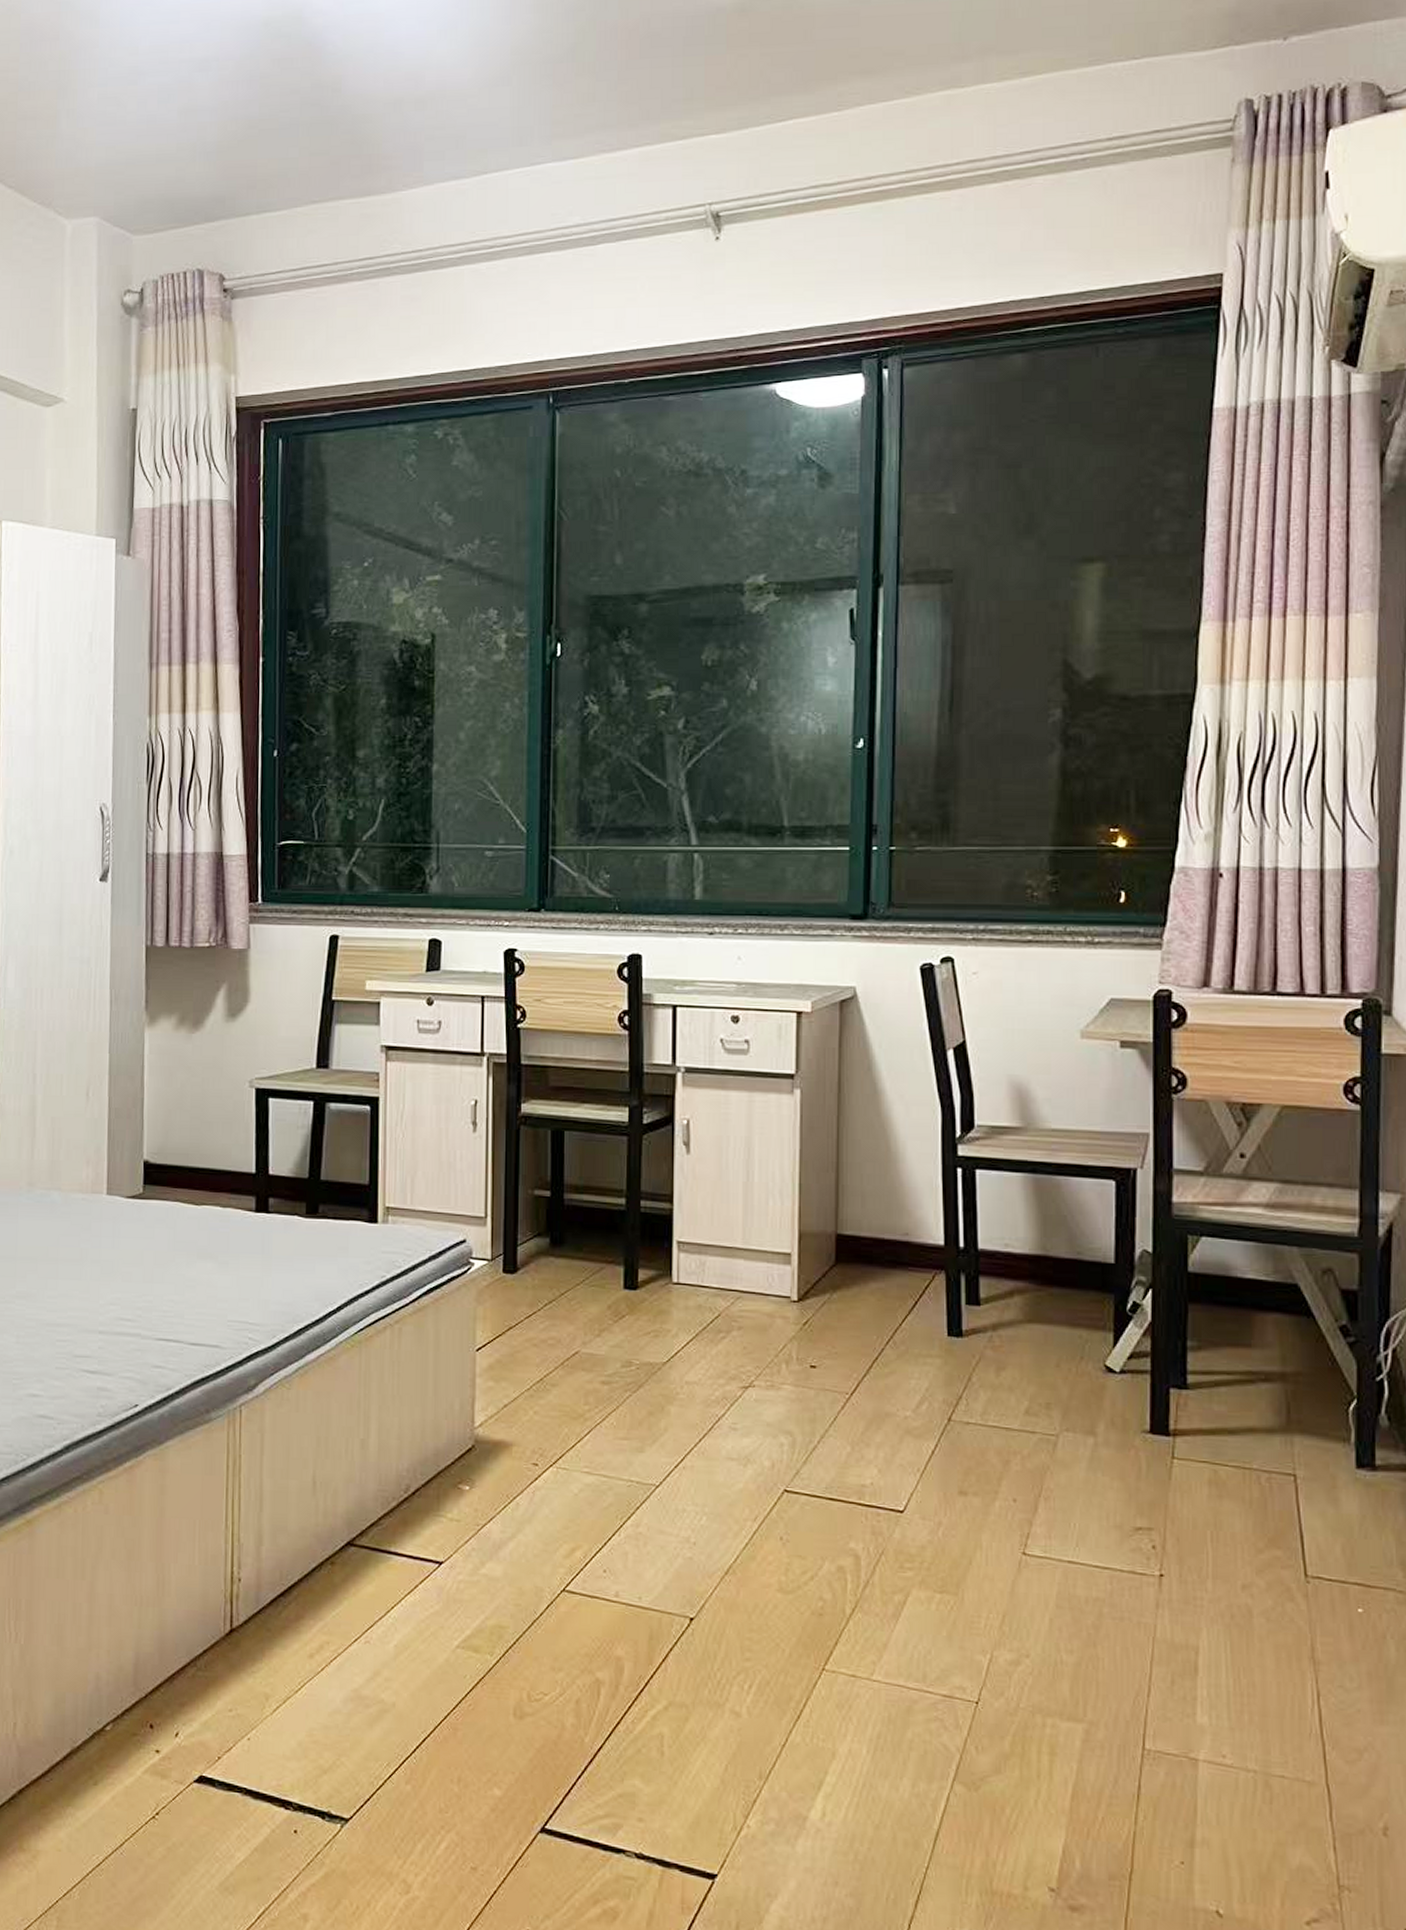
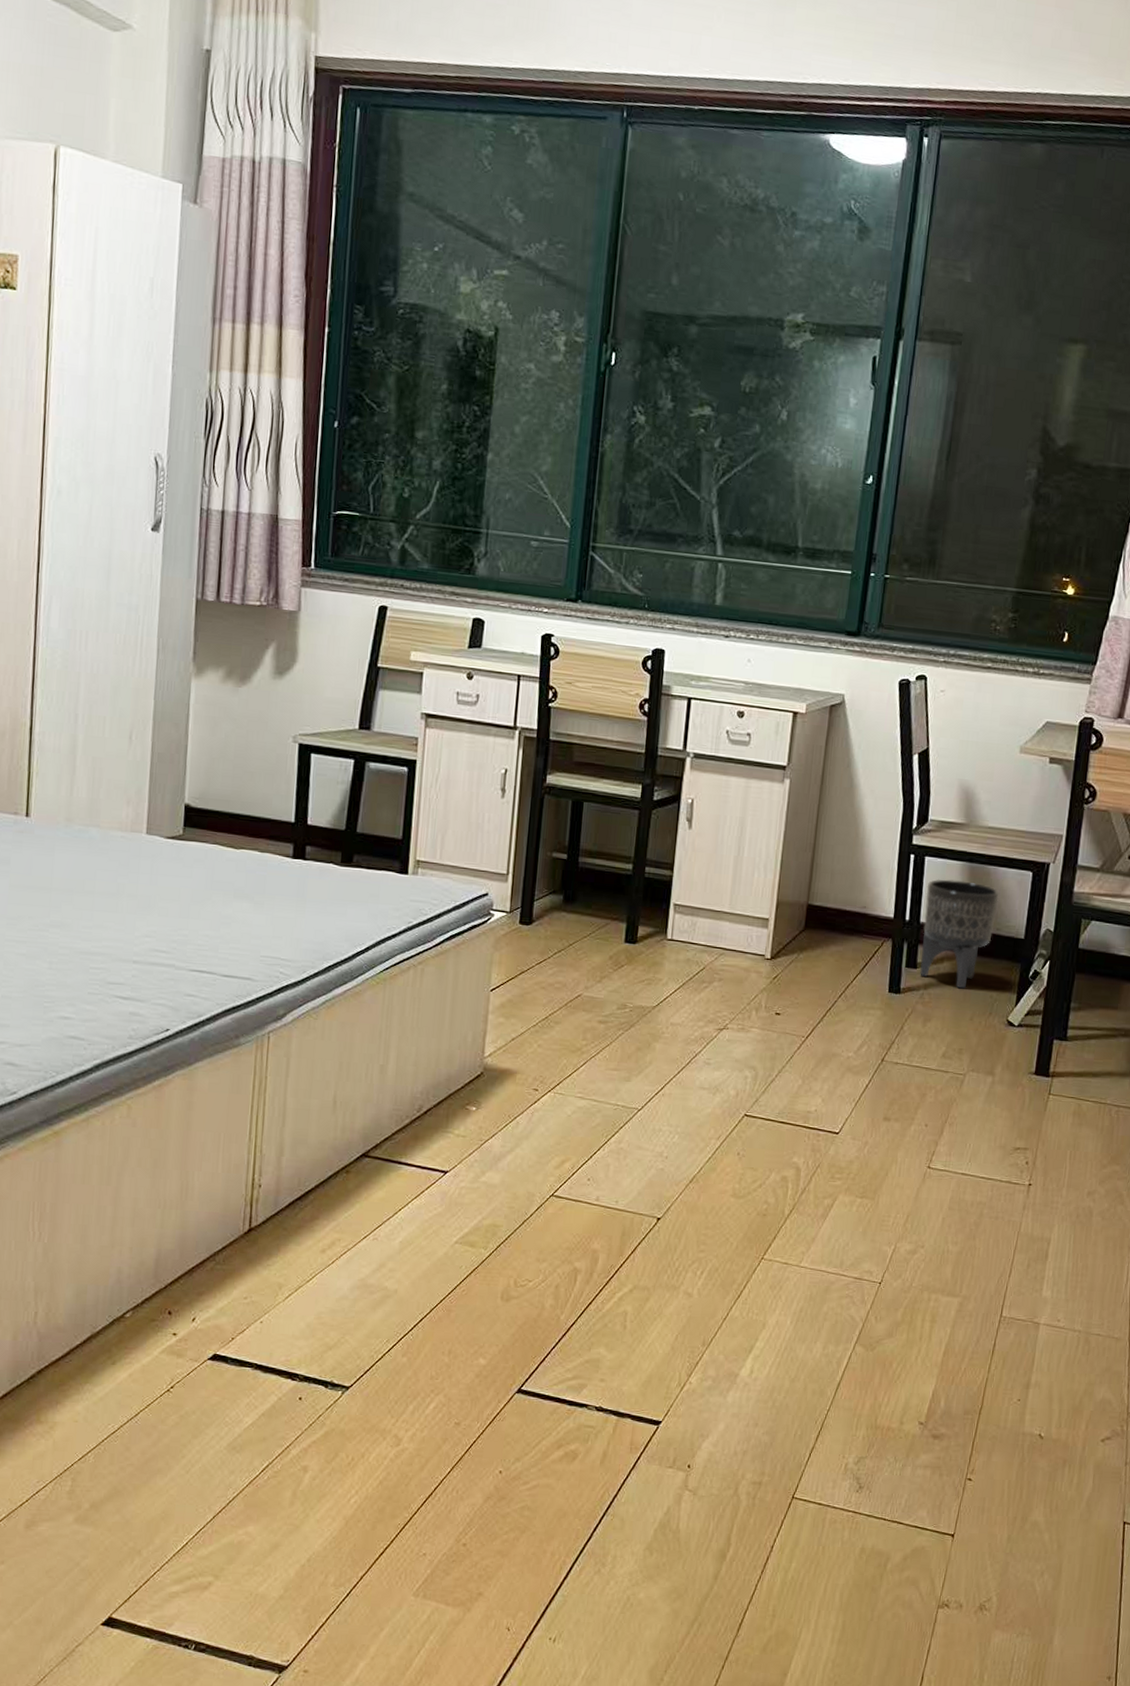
planter: none [981,1195,1075,1329] -> present [919,879,999,989]

